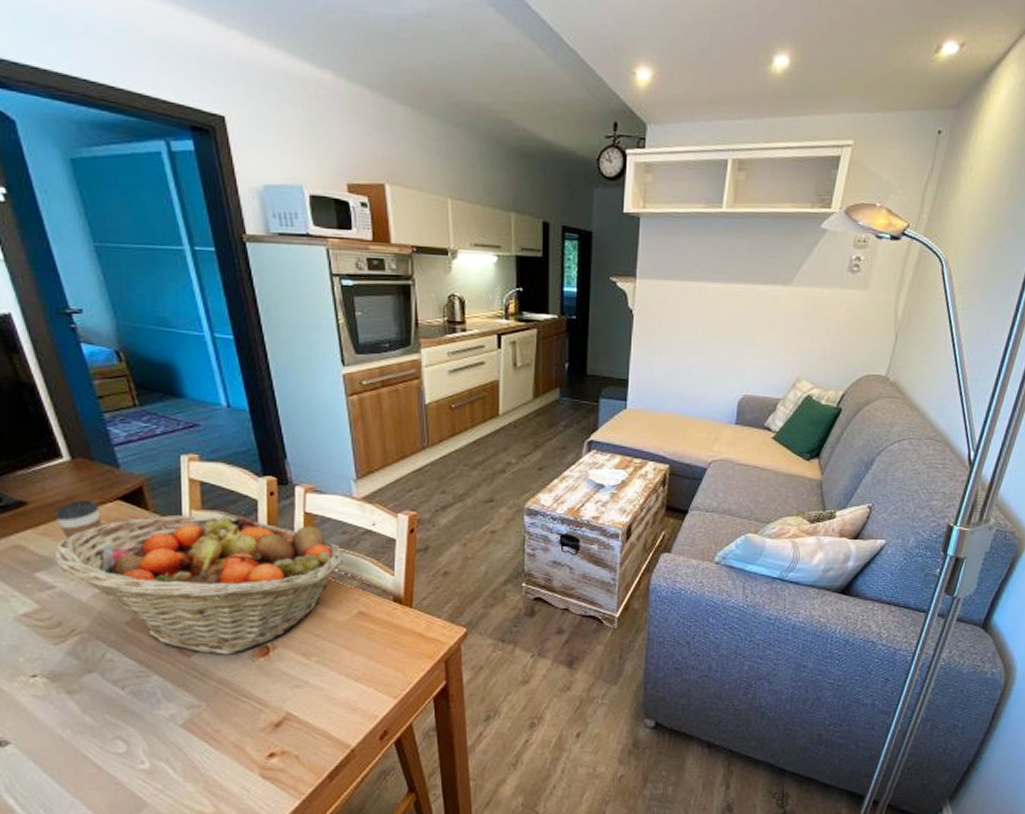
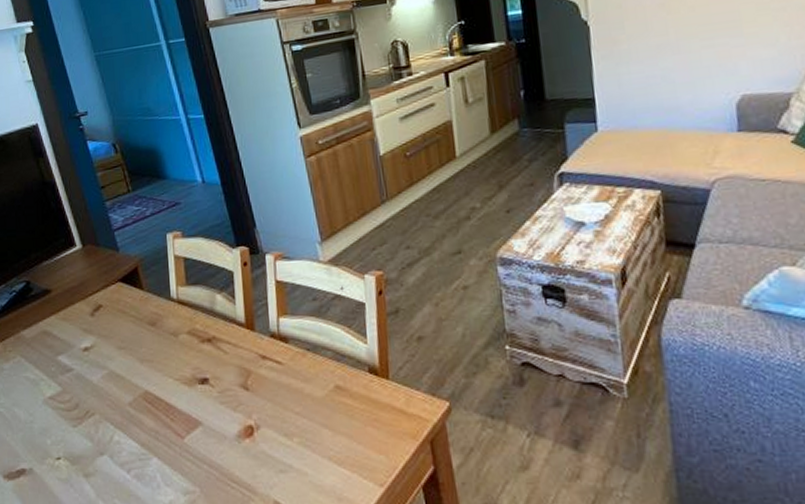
fruit basket: present [54,515,343,655] -> none [71,289,316,436]
coffee cup: present [55,500,102,546] -> none [72,284,107,329]

